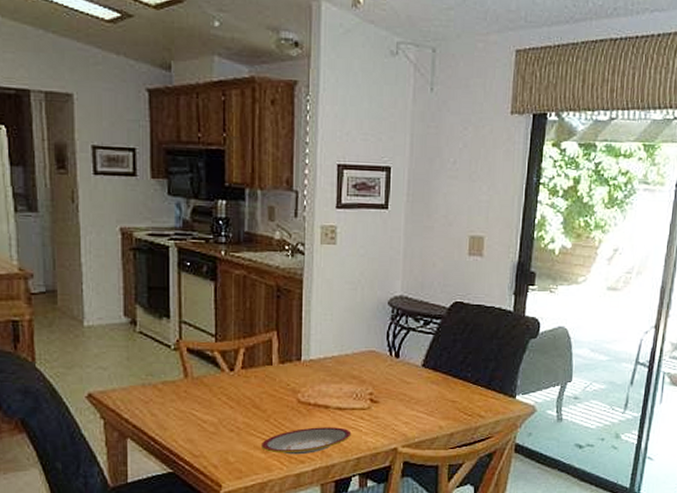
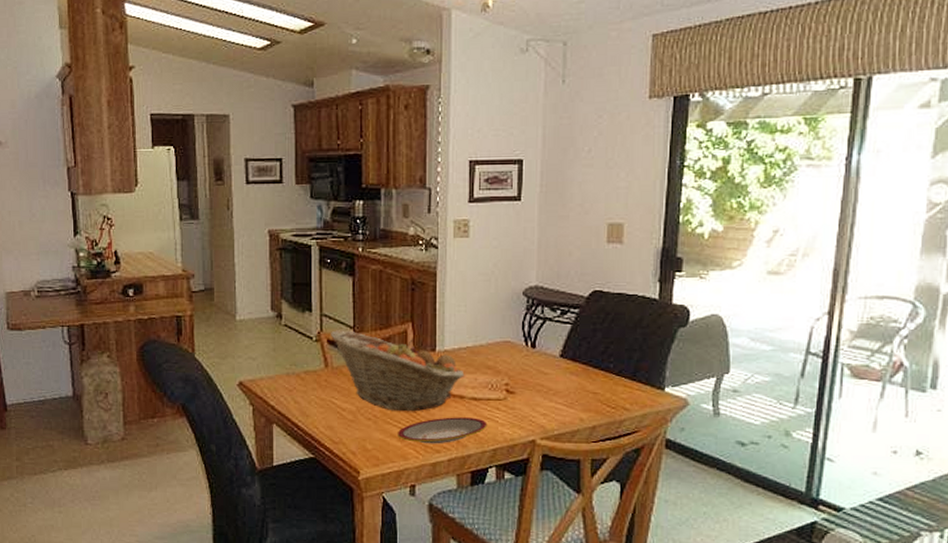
fruit basket: none [191,338,330,423] -> present [331,330,465,412]

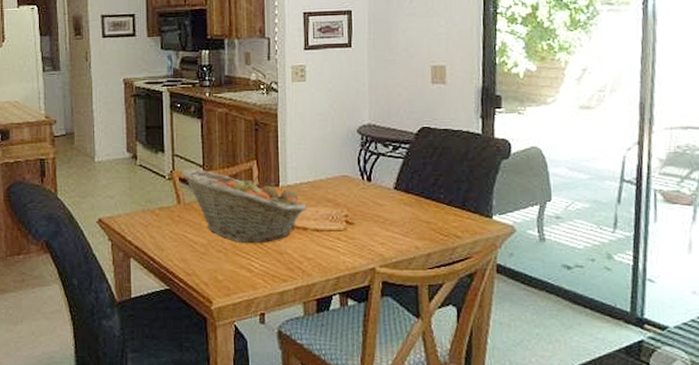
plate: present [398,417,487,444] -> none [247,248,330,274]

